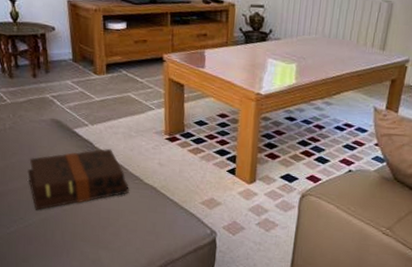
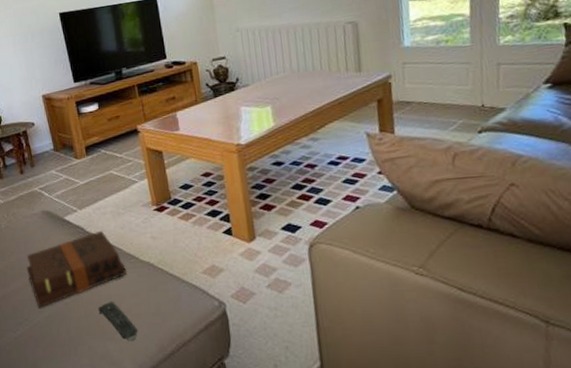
remote control: none [96,214,132,253] -> present [98,301,138,342]

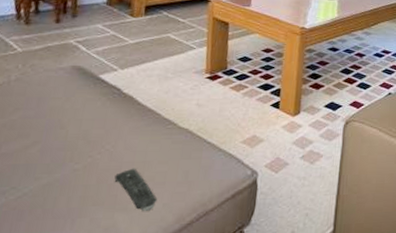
hardback book: present [26,230,128,308] -> none [30,93,161,175]

